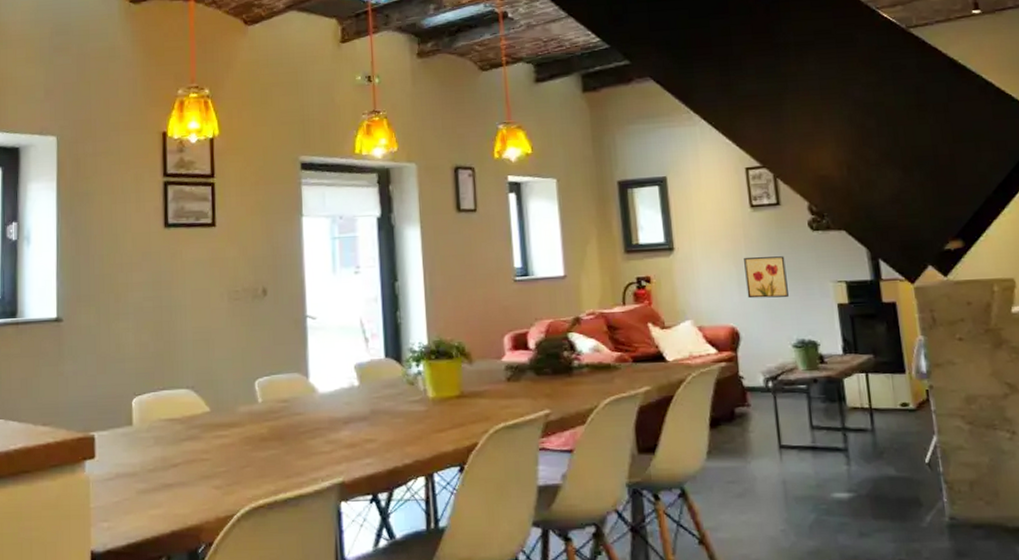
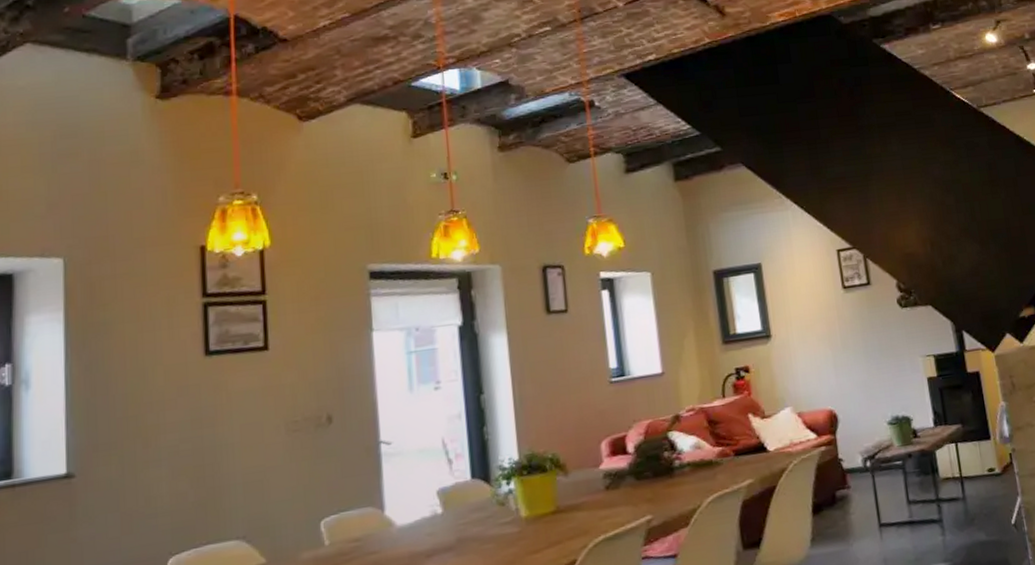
wall art: present [744,256,789,299] -> none [839,335,882,380]

